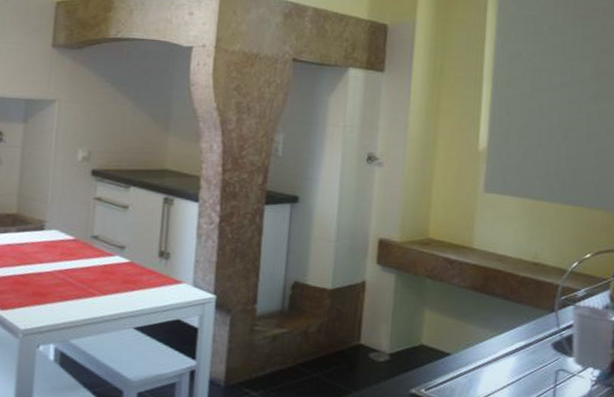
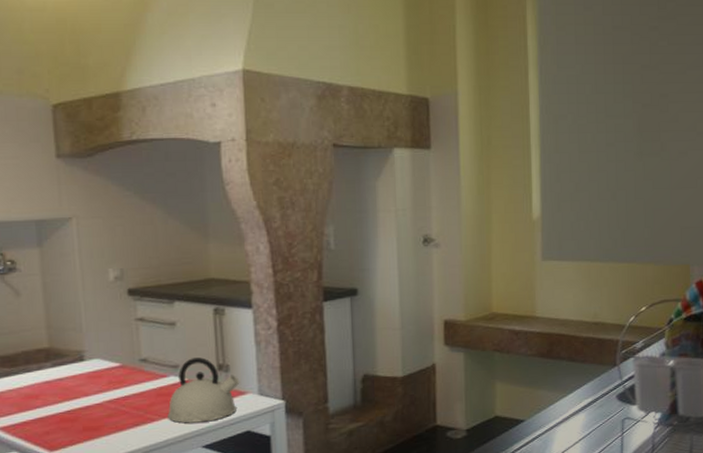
kettle: none [107,241,178,305] -> present [168,357,240,423]

